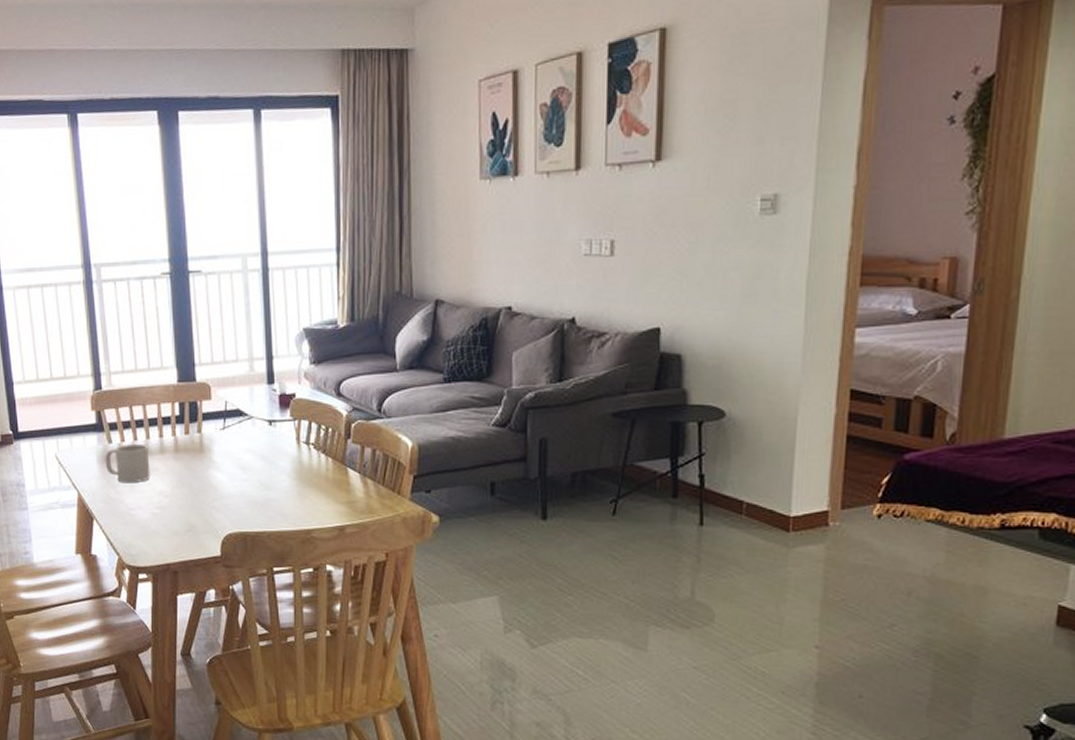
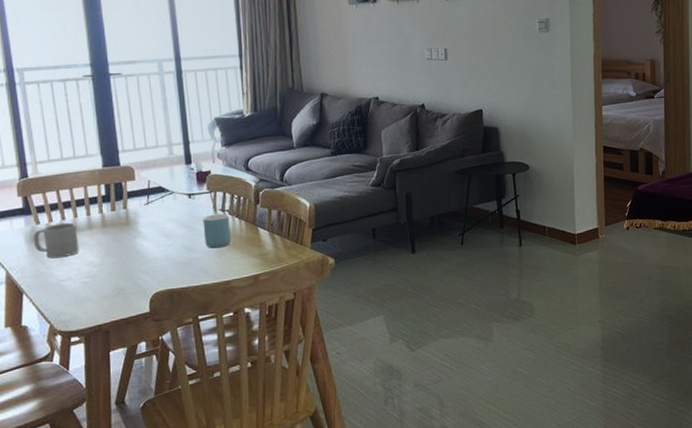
mug: none [284,447,315,489] -> present [203,213,231,249]

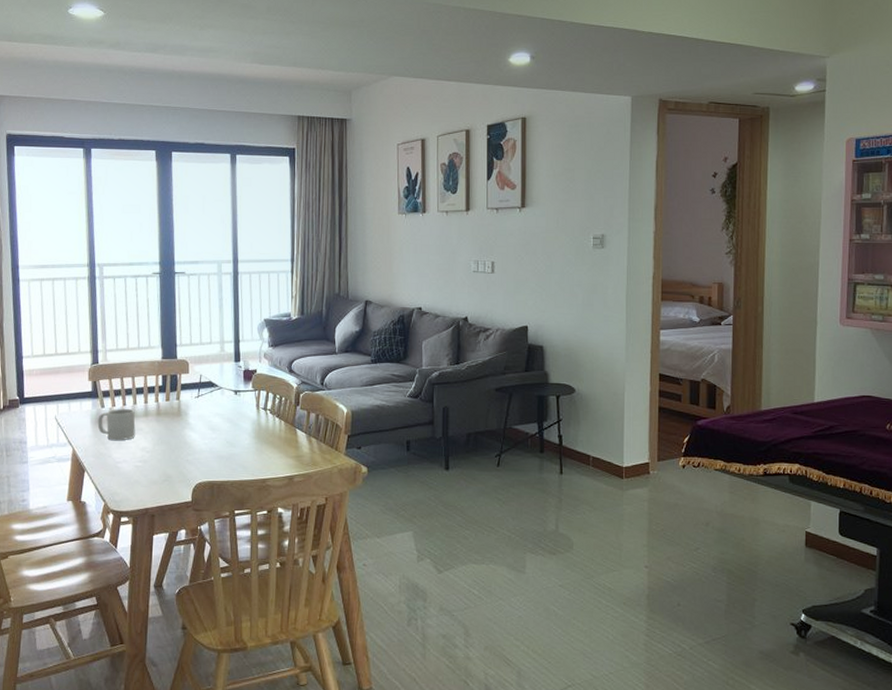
mug: present [203,213,231,249] -> none [246,412,271,446]

